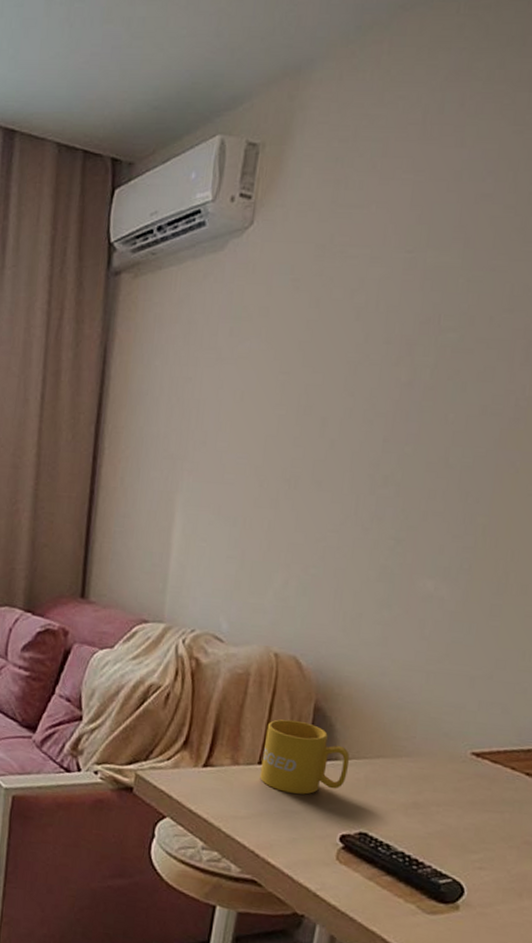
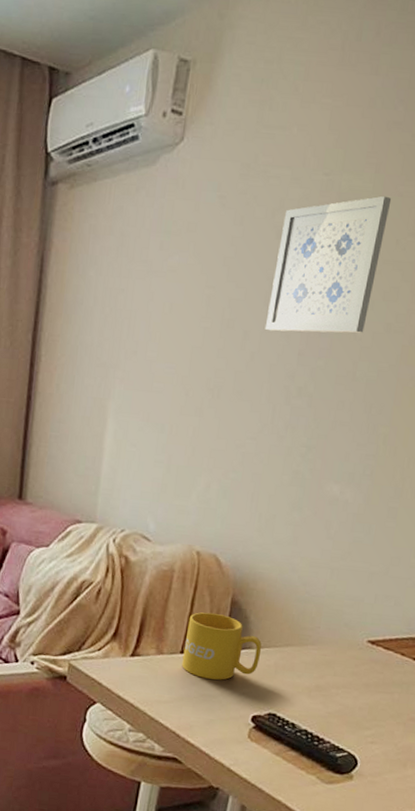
wall art: none [345,271,483,417] -> present [264,195,392,333]

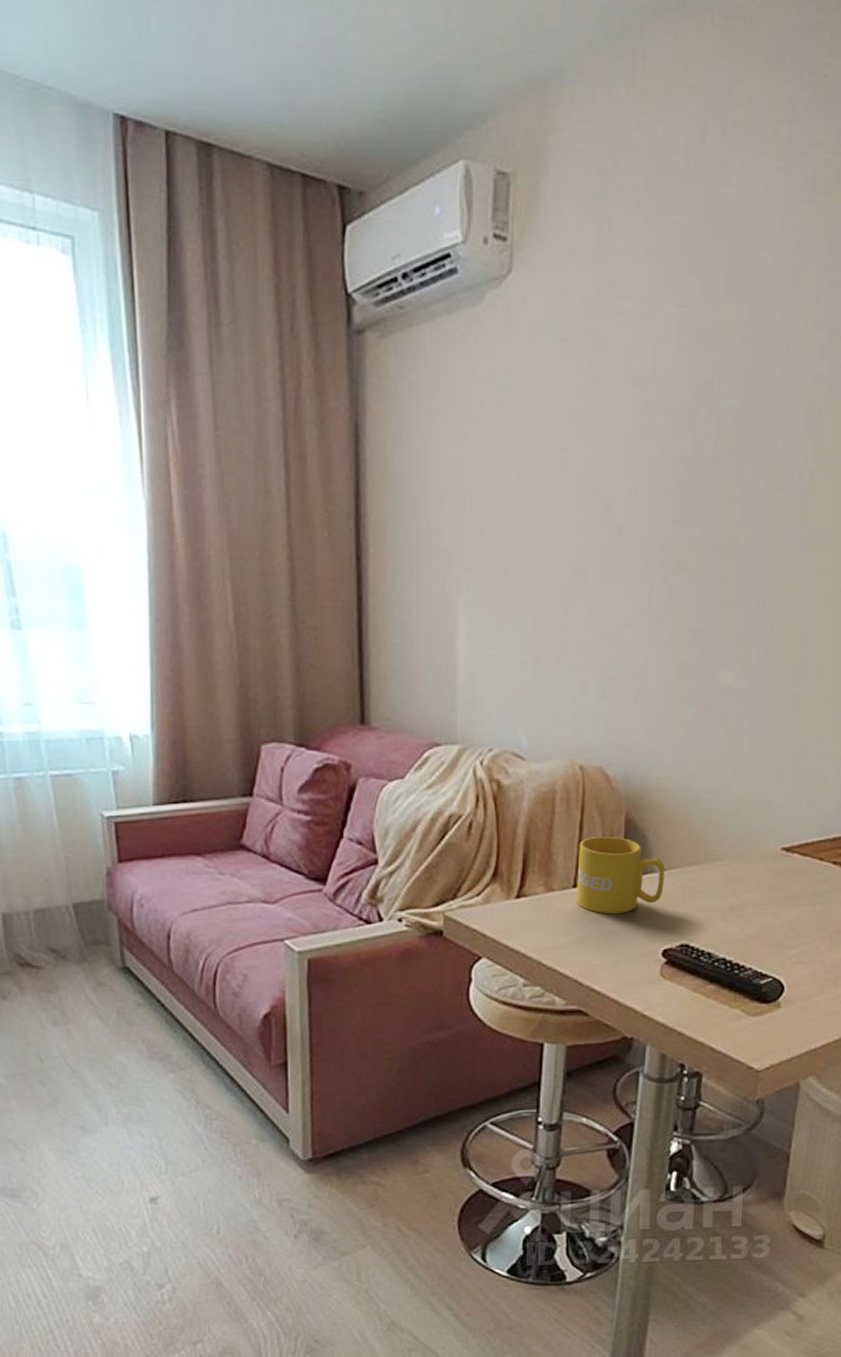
wall art: present [264,195,392,333] -> none [630,329,759,497]

